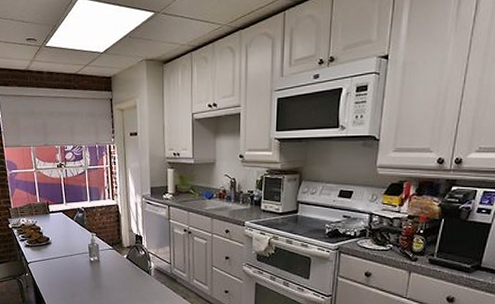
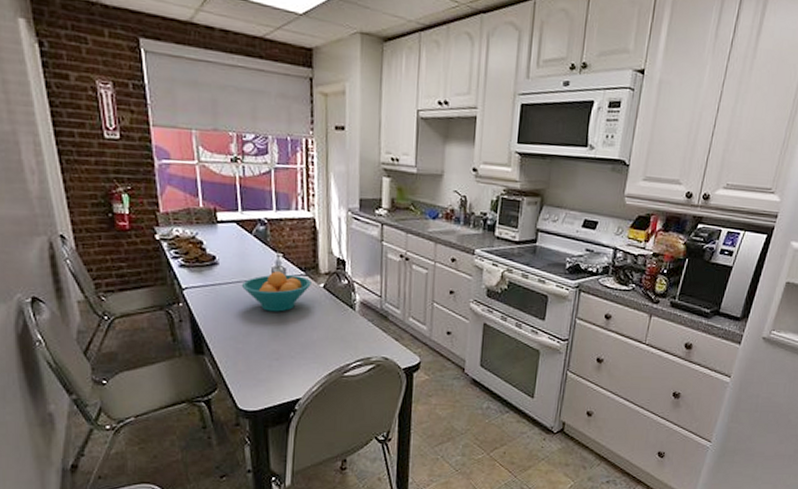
fruit bowl: none [67,247,117,278] -> present [241,271,311,312]

